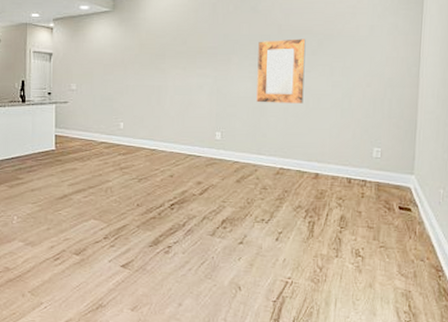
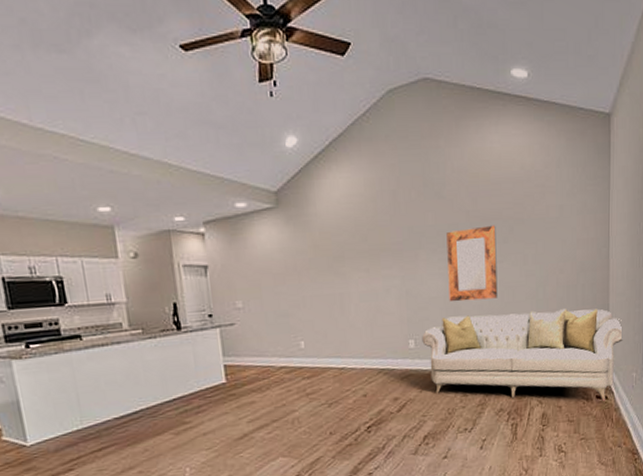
sofa: none [228,116,430,212] -> present [422,309,623,401]

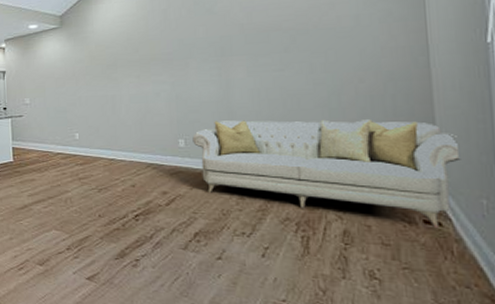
home mirror: present [446,225,498,302] -> none [218,36,279,107]

